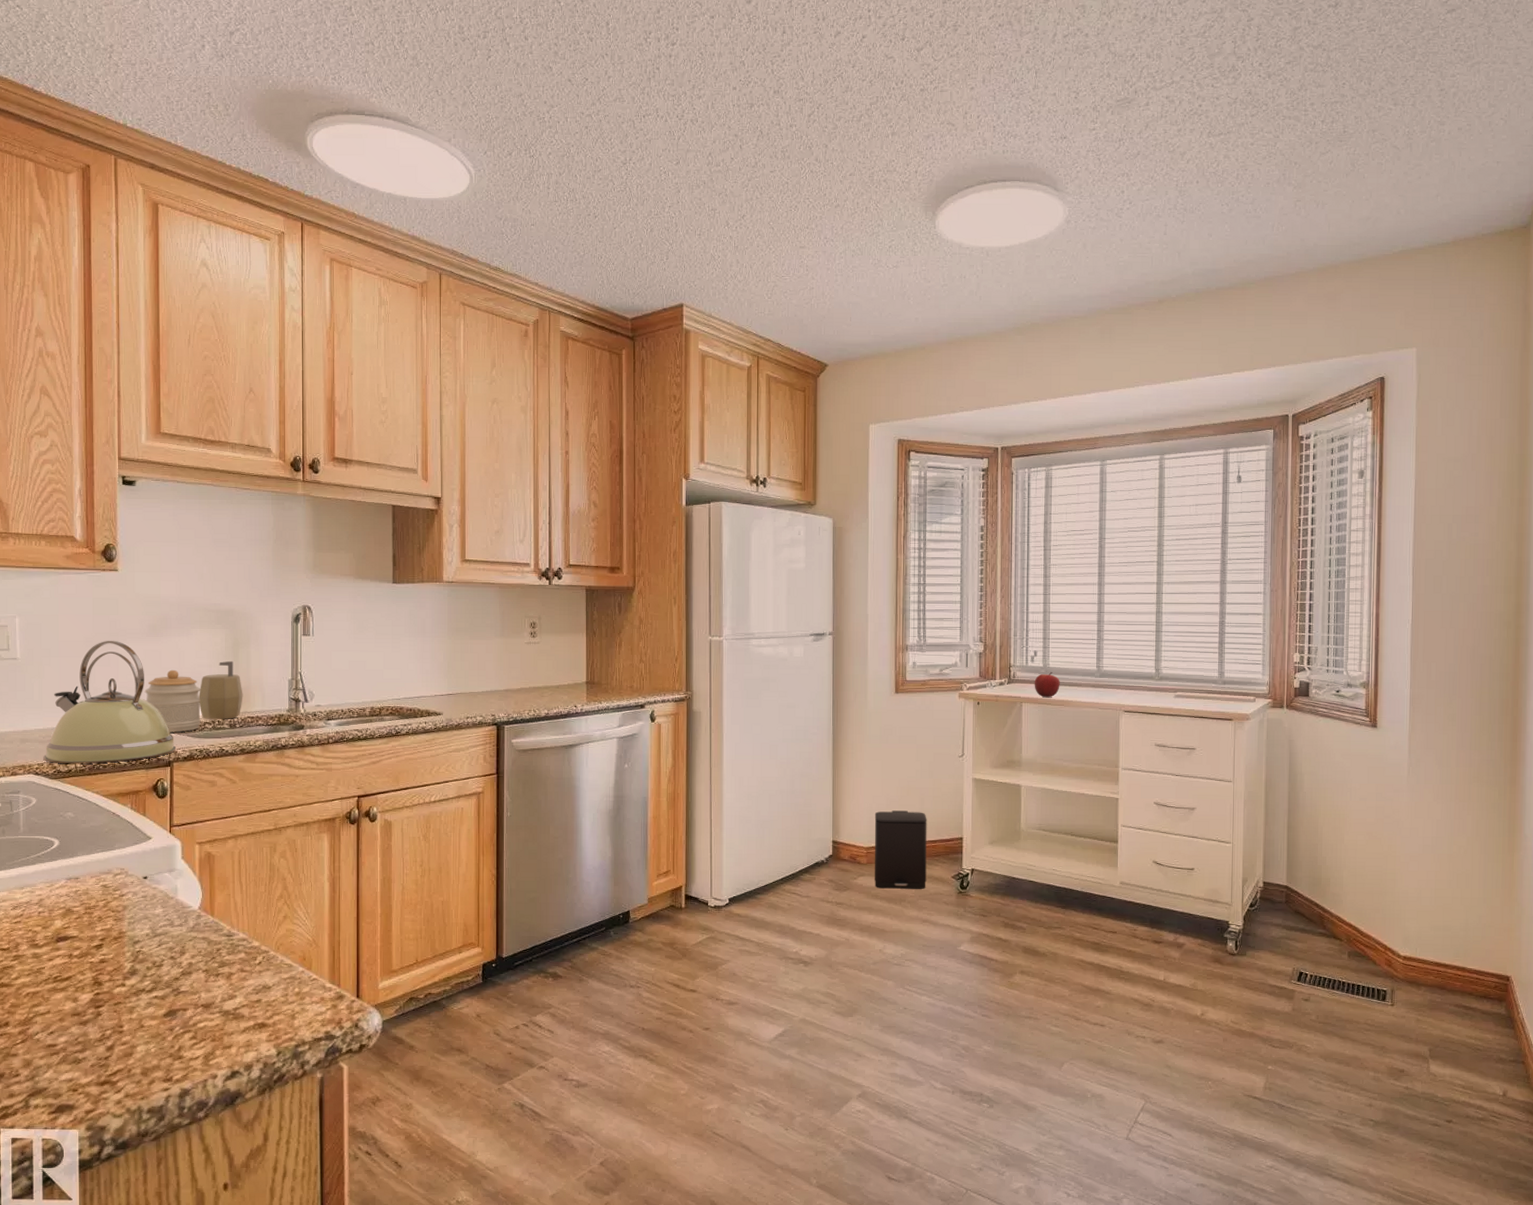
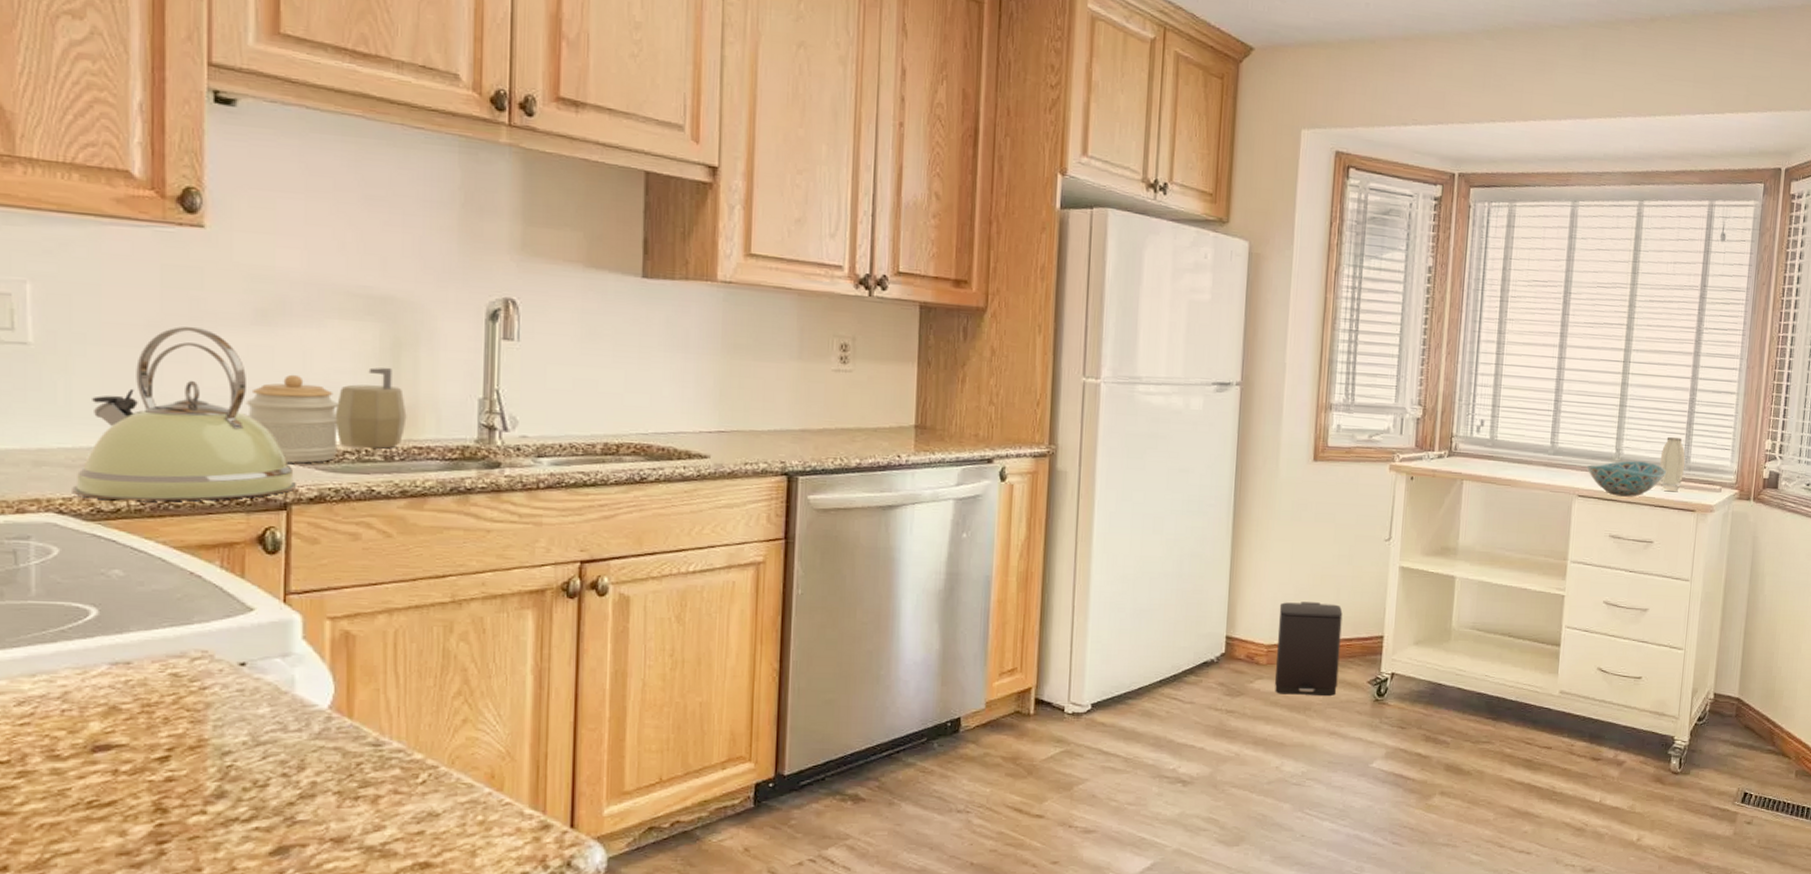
fruit: present [1034,672,1060,698] -> none [1478,446,1508,476]
bowl: none [1129,679,1202,710] -> present [1586,461,1666,497]
vase: none [1196,656,1220,704] -> present [1659,437,1686,492]

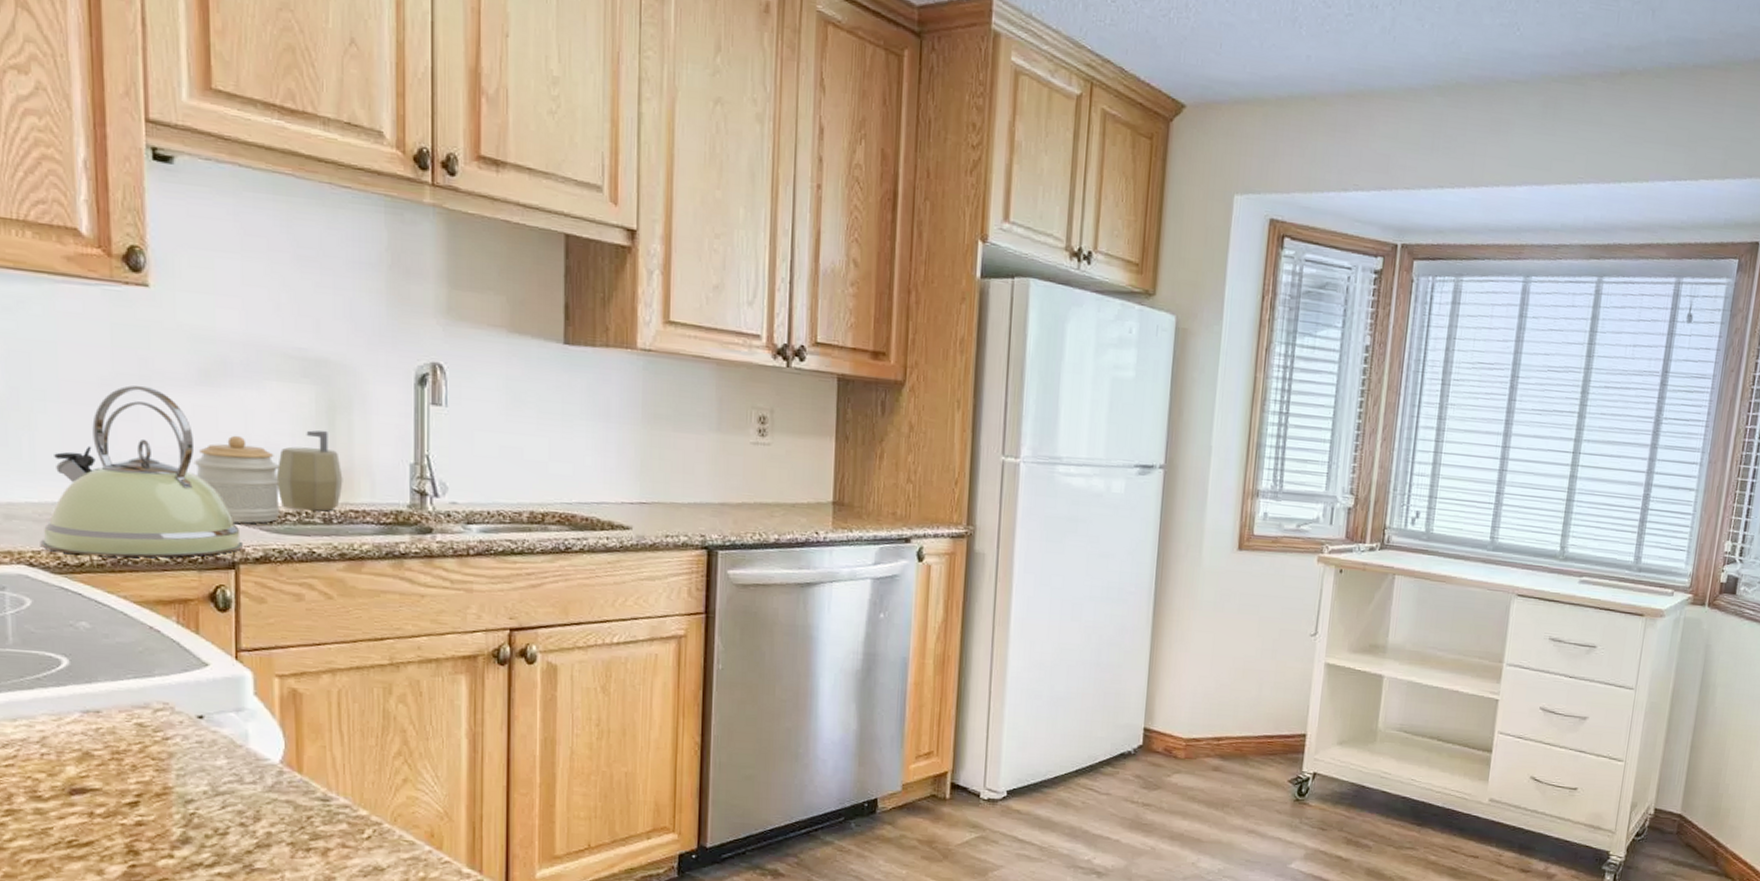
pedal bin: present [1275,602,1343,696] -> none [1192,695,1265,793]
bowl: present [1586,461,1666,497] -> none [1527,559,1614,599]
vase: present [1659,437,1686,492] -> none [1607,535,1636,594]

